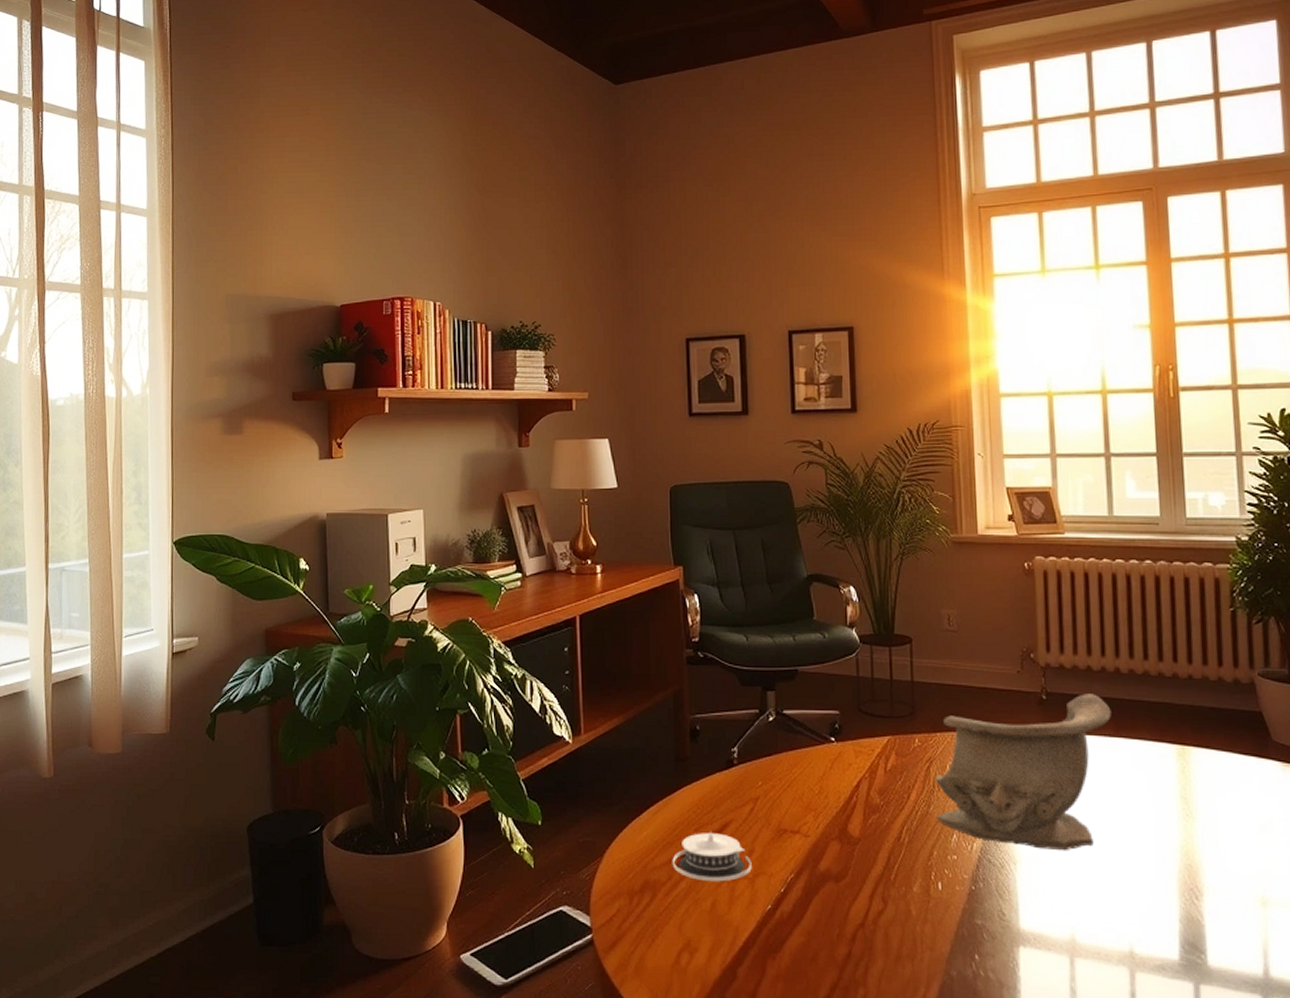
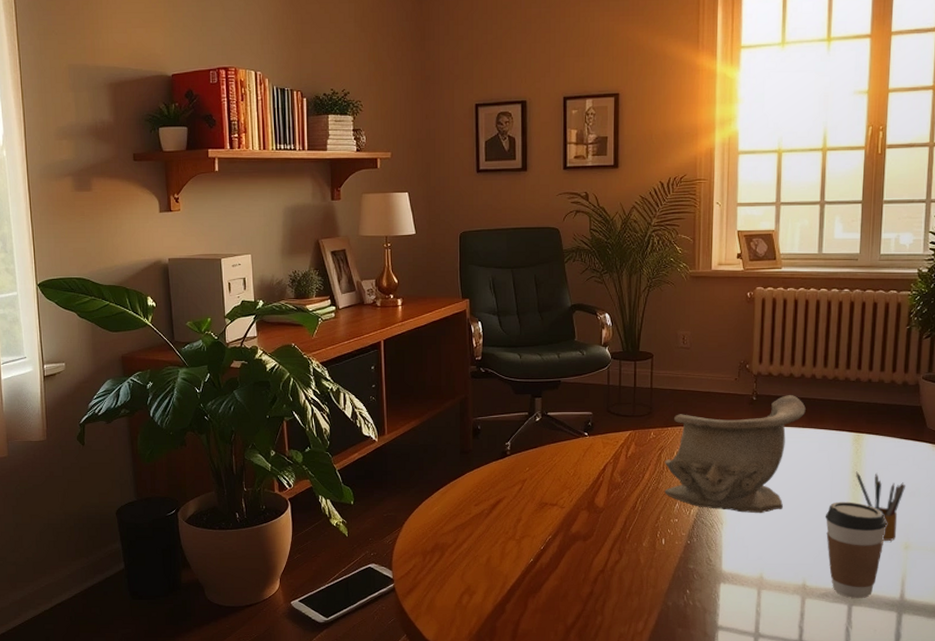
architectural model: present [672,830,752,882] -> none [457,505,519,543]
coffee cup: none [1151,837,1234,975] -> present [826,502,887,599]
pencil box: none [1185,796,1254,893] -> present [856,471,907,541]

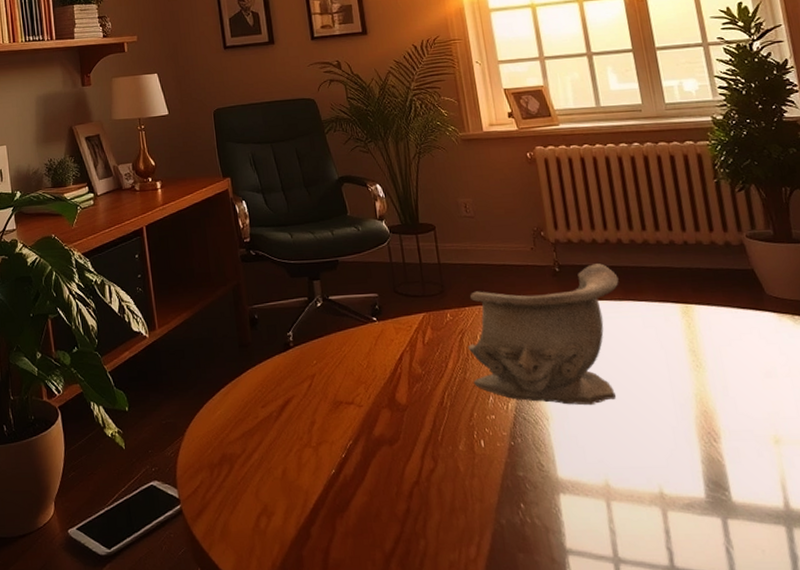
coffee cup: present [826,502,887,599] -> none [669,387,749,510]
pencil box: present [856,471,907,541] -> none [694,349,762,434]

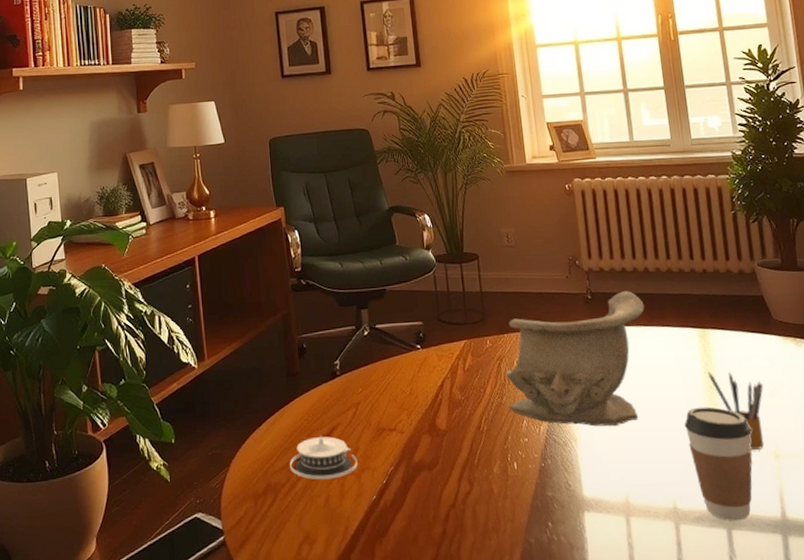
architectural model: none [244,406,315,452] -> present [289,434,358,480]
coffee cup: none [669,387,749,510] -> present [685,406,753,521]
pencil box: none [694,349,762,434] -> present [708,371,765,450]

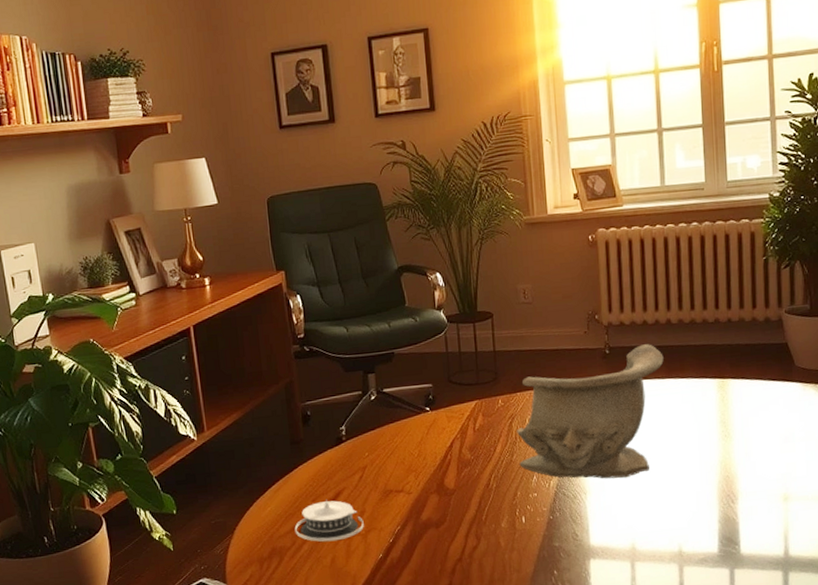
coffee cup: present [685,406,753,521] -> none [696,455,762,561]
pencil box: present [708,371,765,450] -> none [724,420,780,494]

